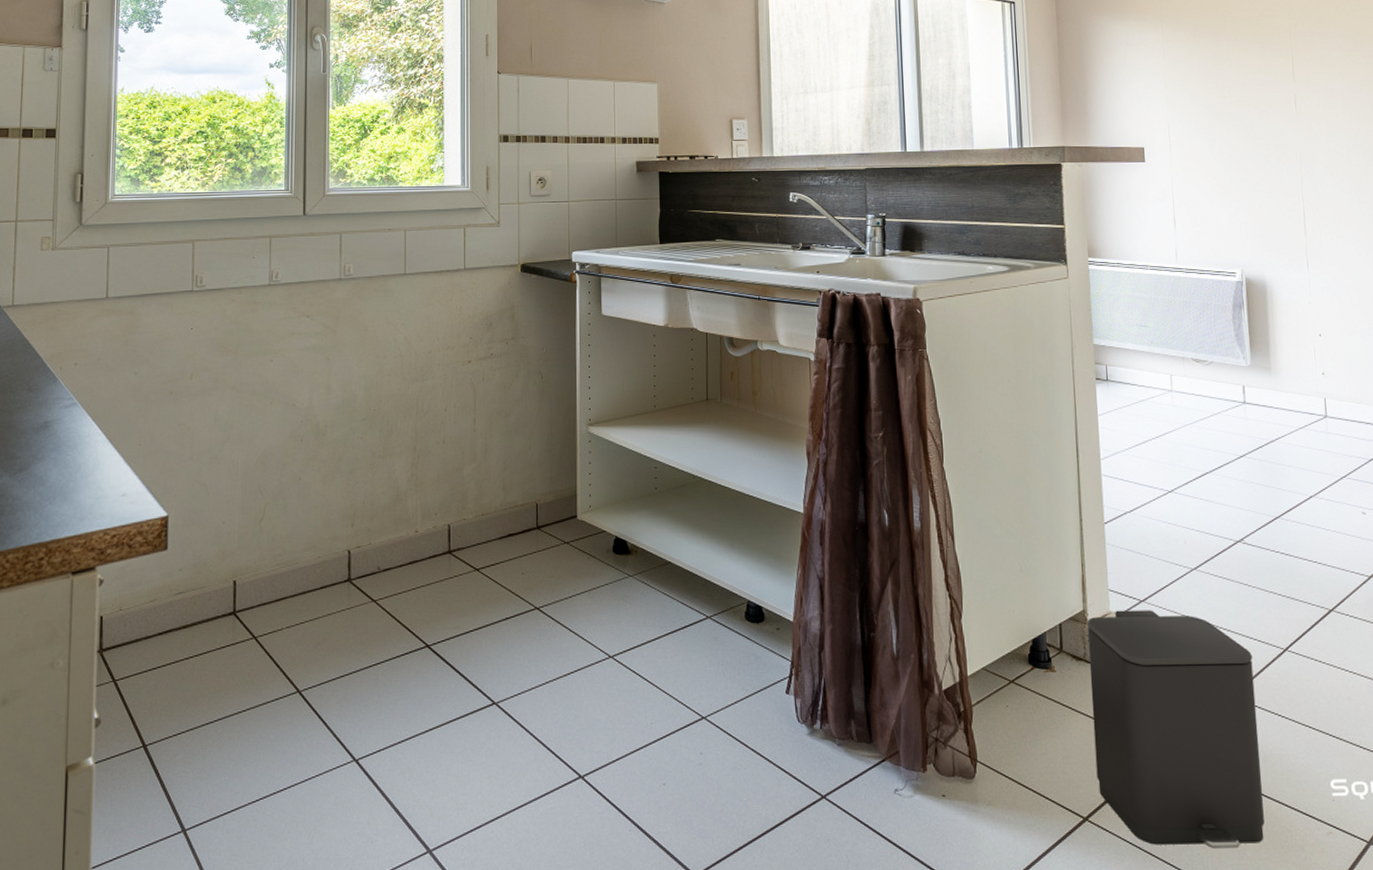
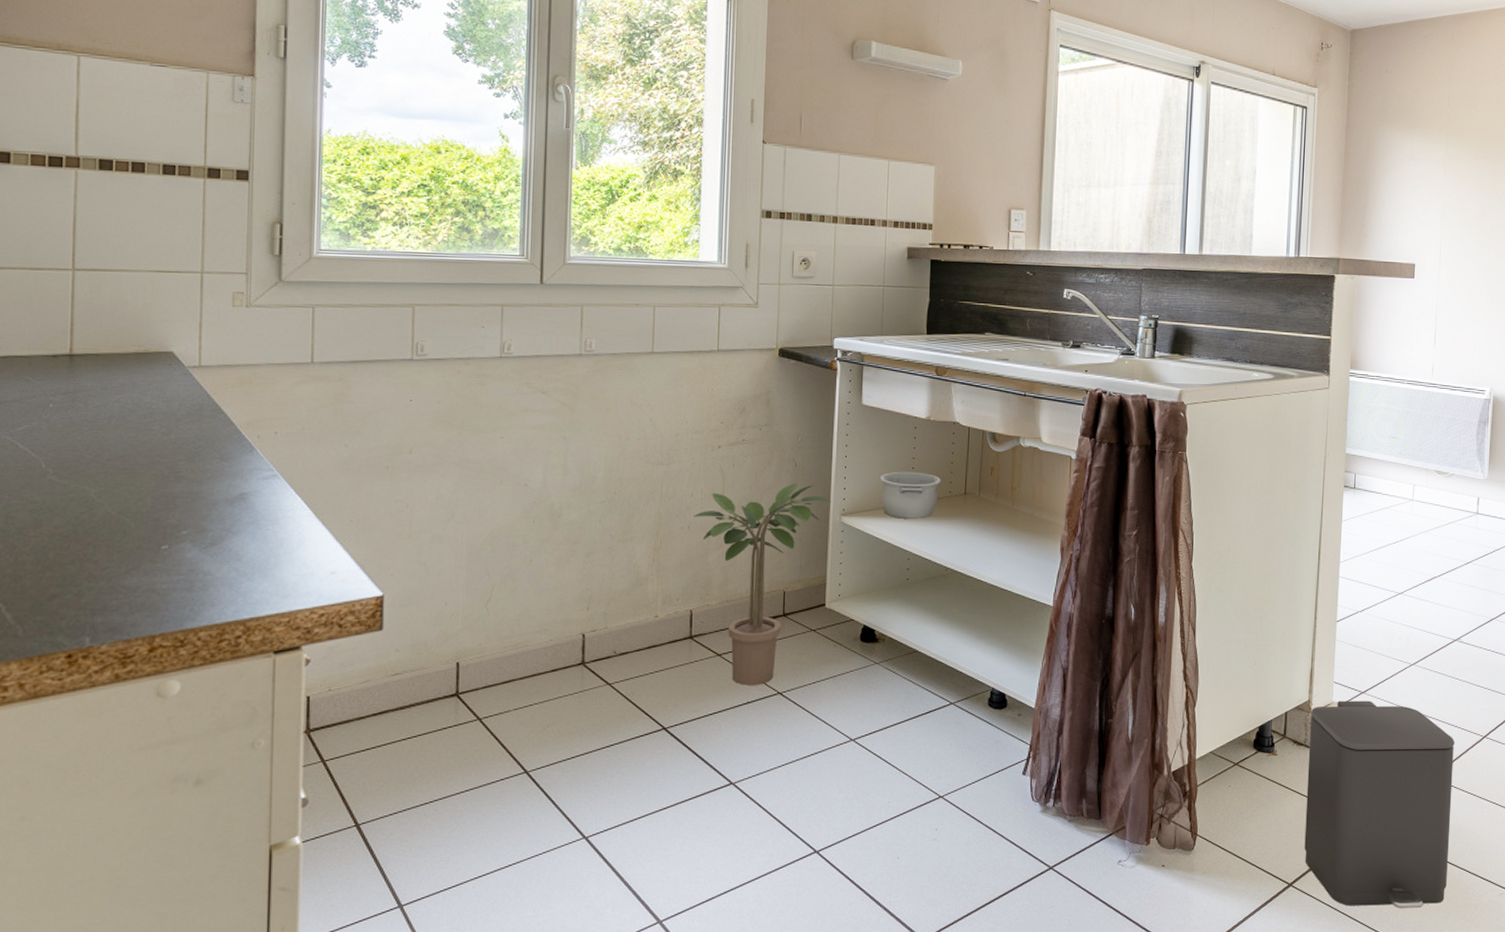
potted plant: none [448,395,578,600] -> present [694,483,832,685]
cooking pot: none [623,379,683,427] -> present [879,471,941,519]

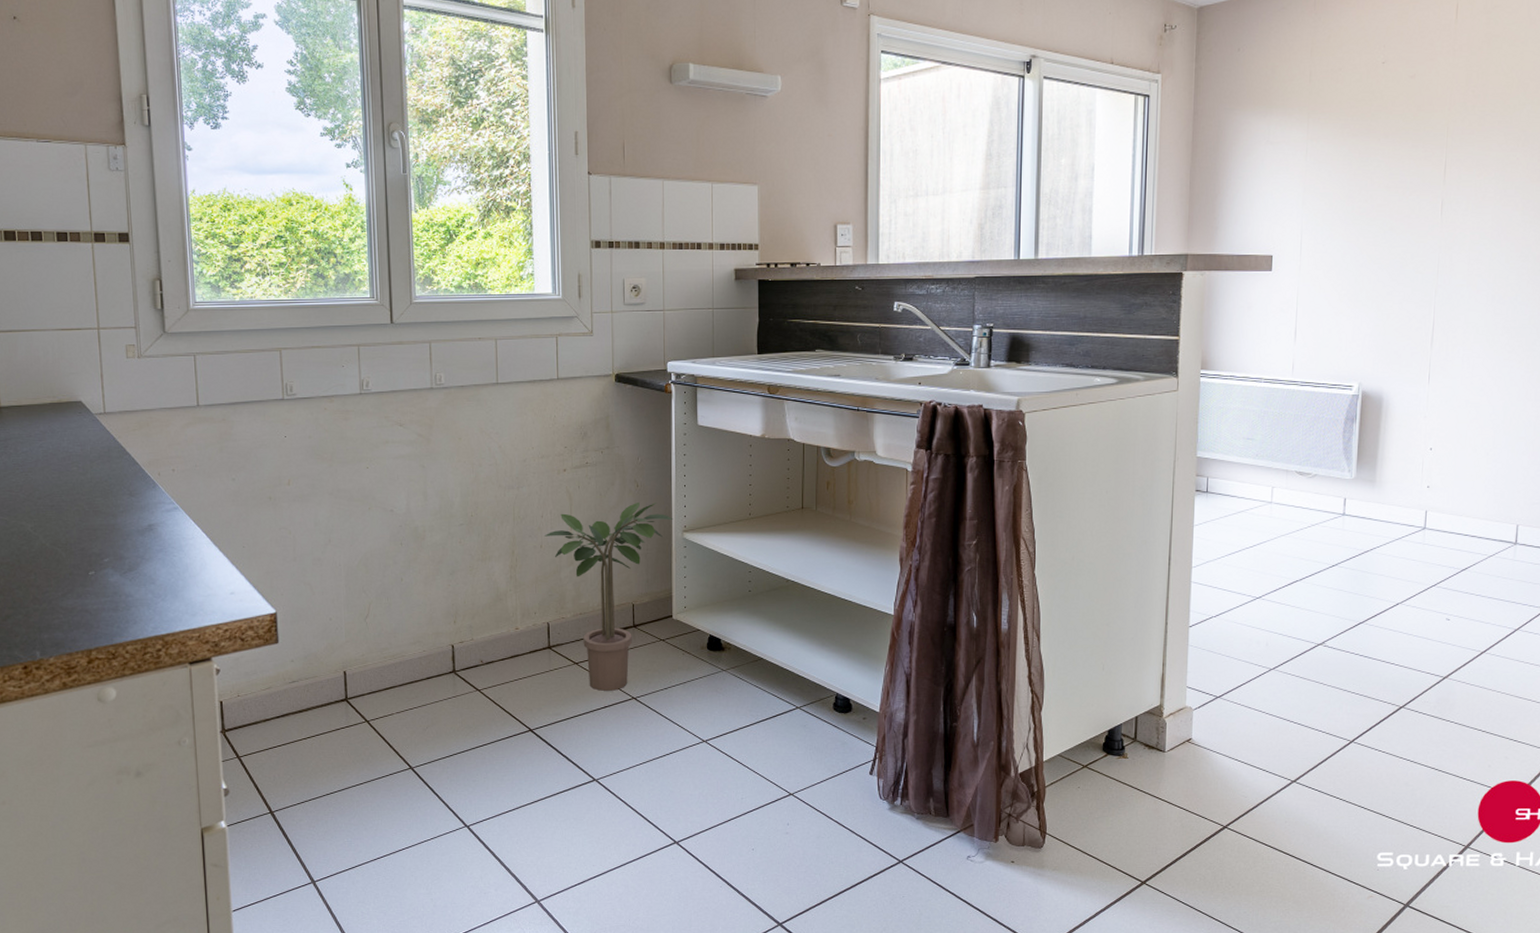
cooking pot: present [879,471,941,519] -> none [718,488,778,534]
pedal bin: present [1304,700,1456,908] -> none [1157,705,1320,908]

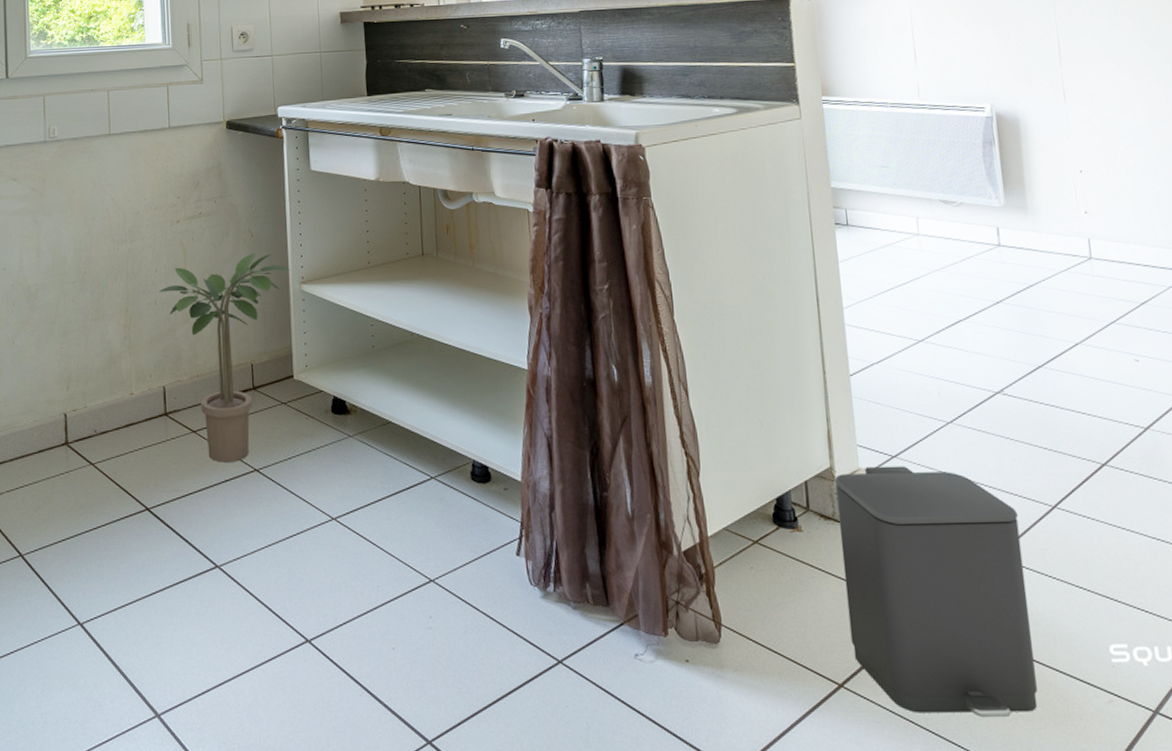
pedal bin: none [1157,705,1320,908] -> present [834,466,1038,717]

